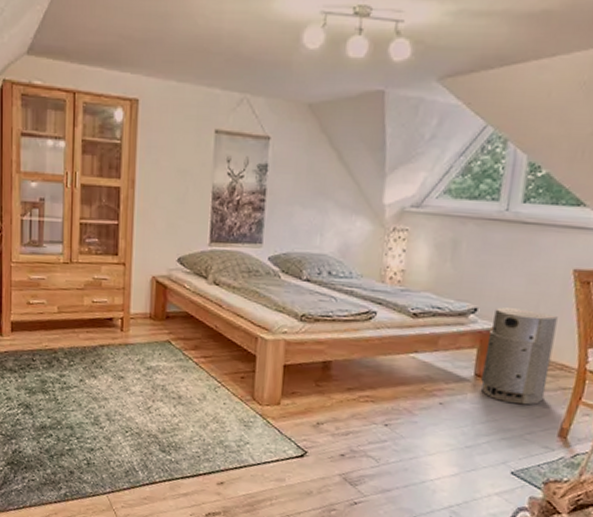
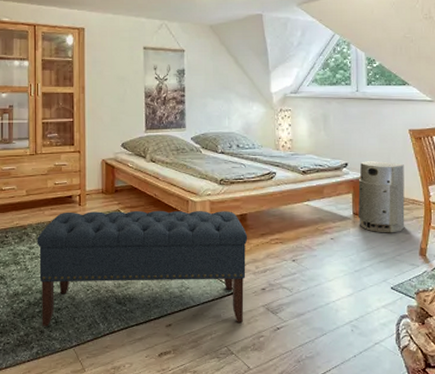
bench: none [69,337,330,491] -> present [37,210,248,326]

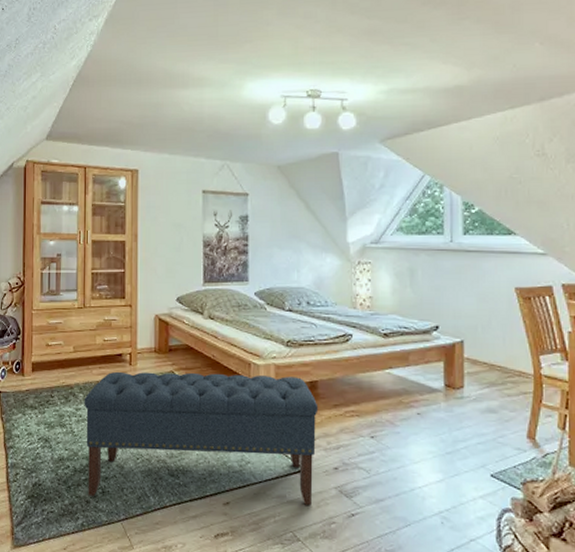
air purifier: present [358,161,405,233] -> none [451,324,509,410]

